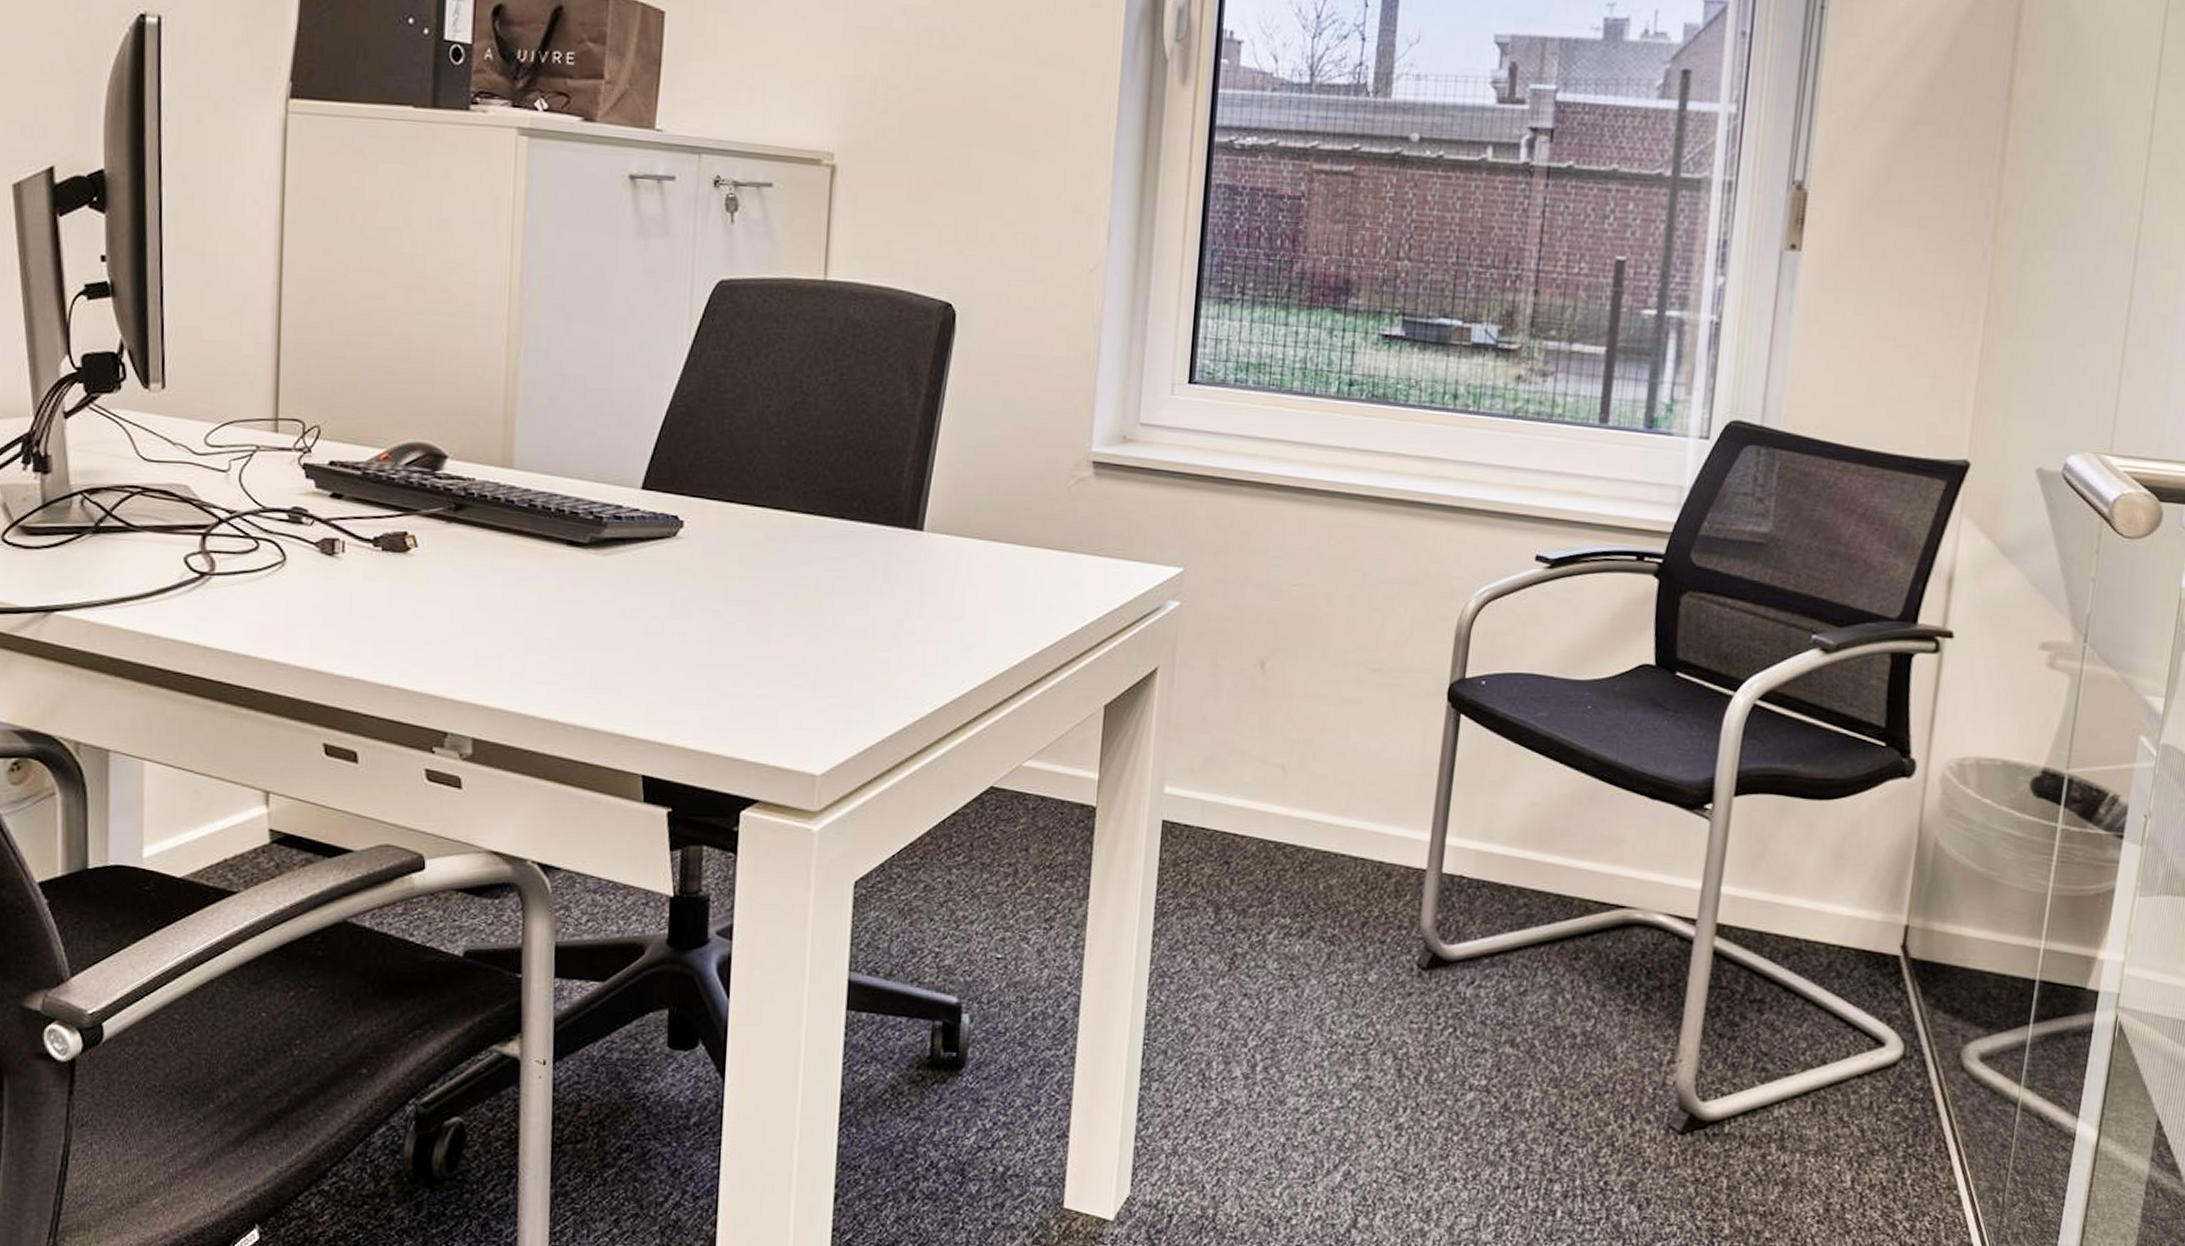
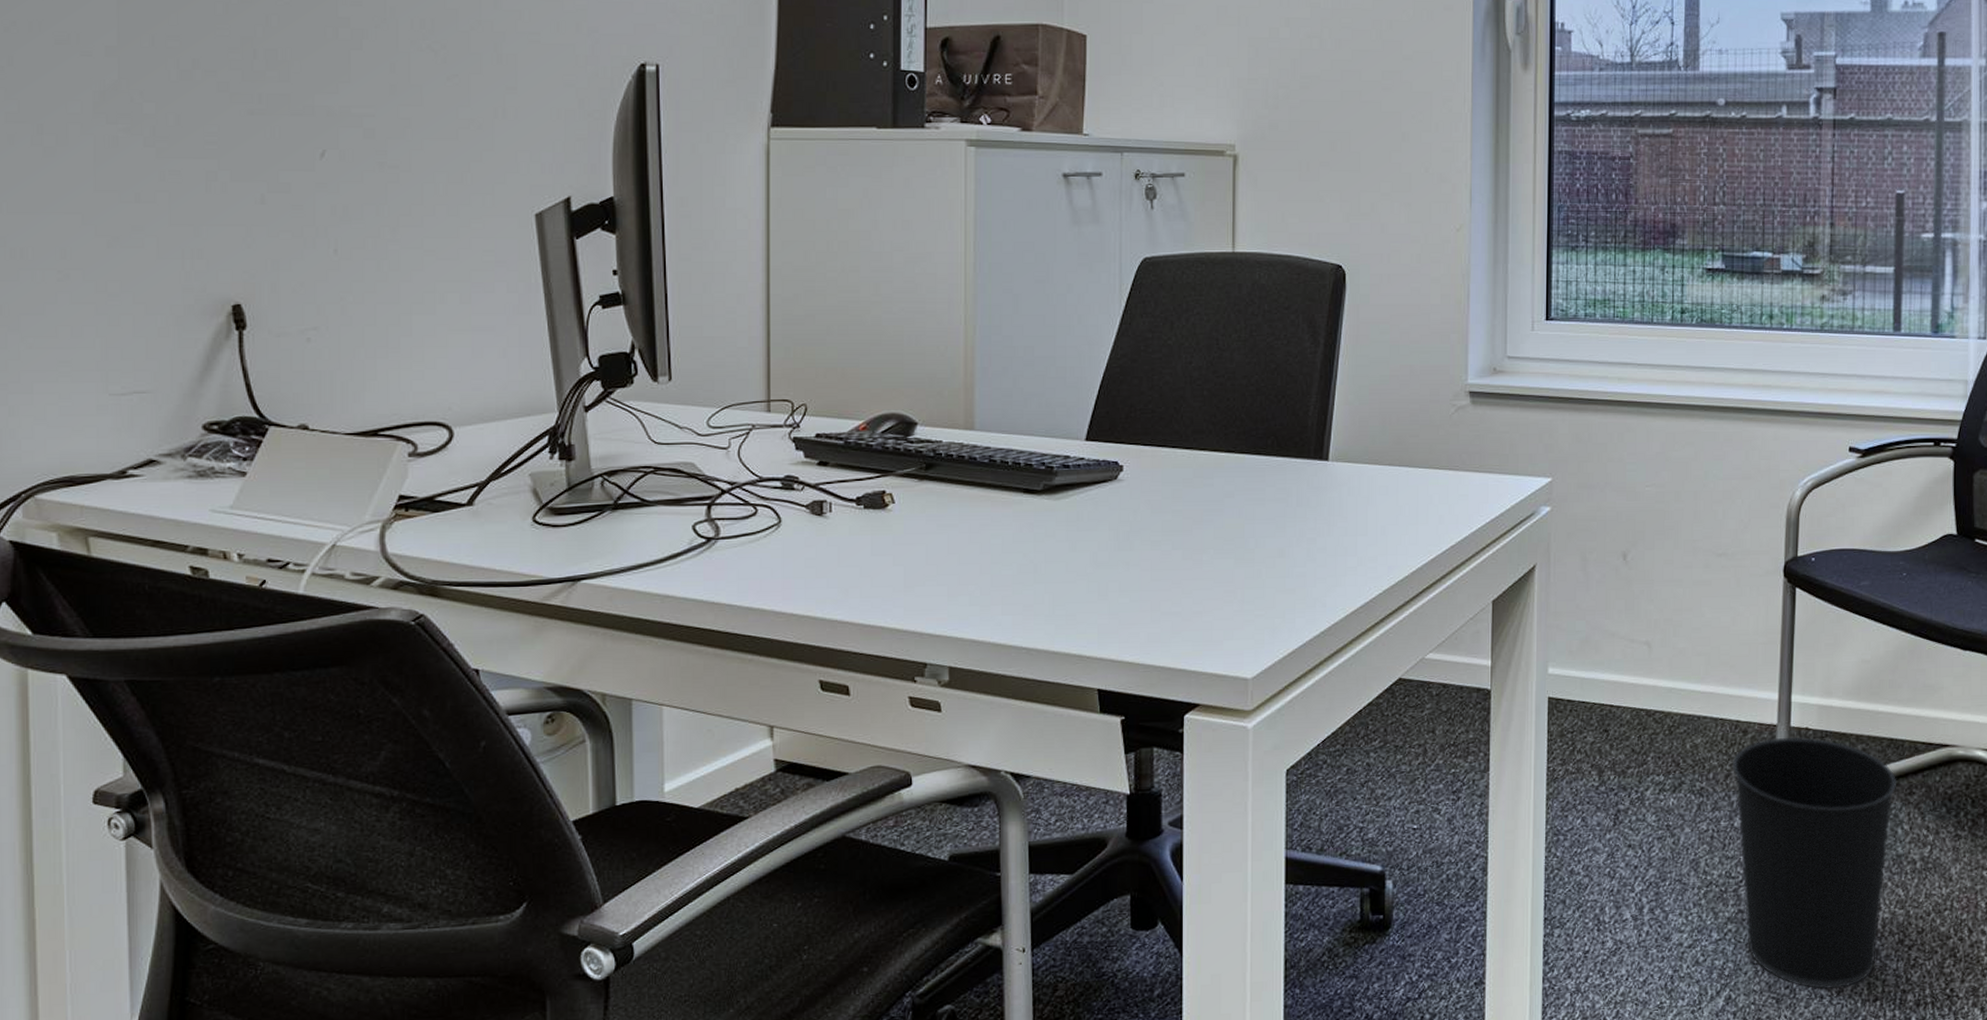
wastebasket: none [1370,885,1561,1172] -> present [1732,737,1896,990]

